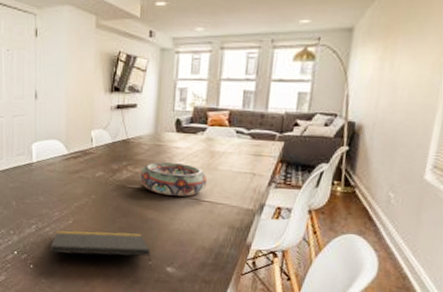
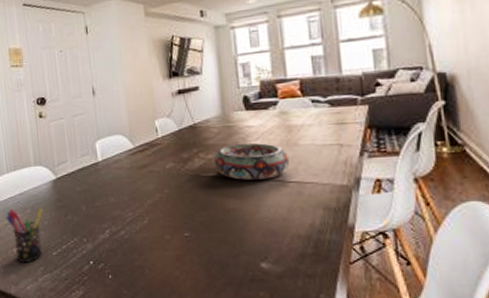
notepad: present [50,230,152,267] -> none [127,226,243,264]

